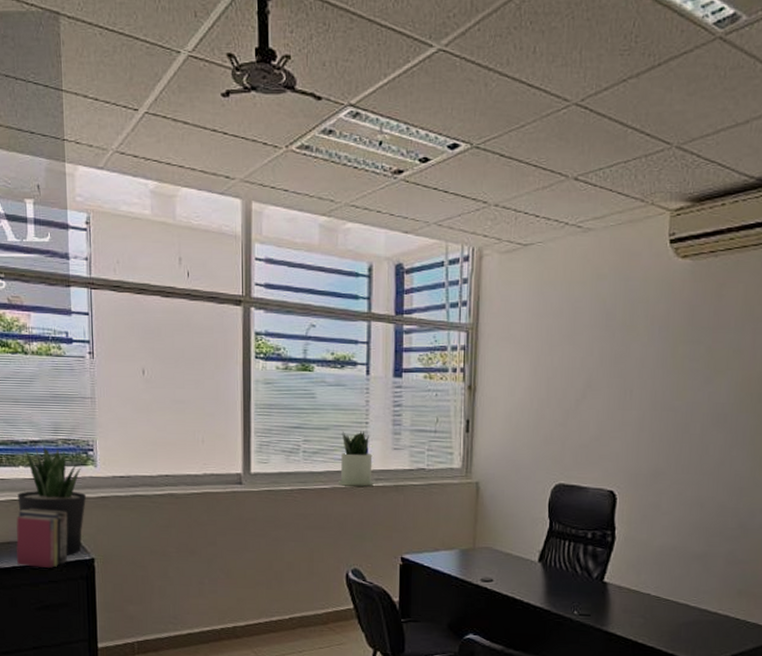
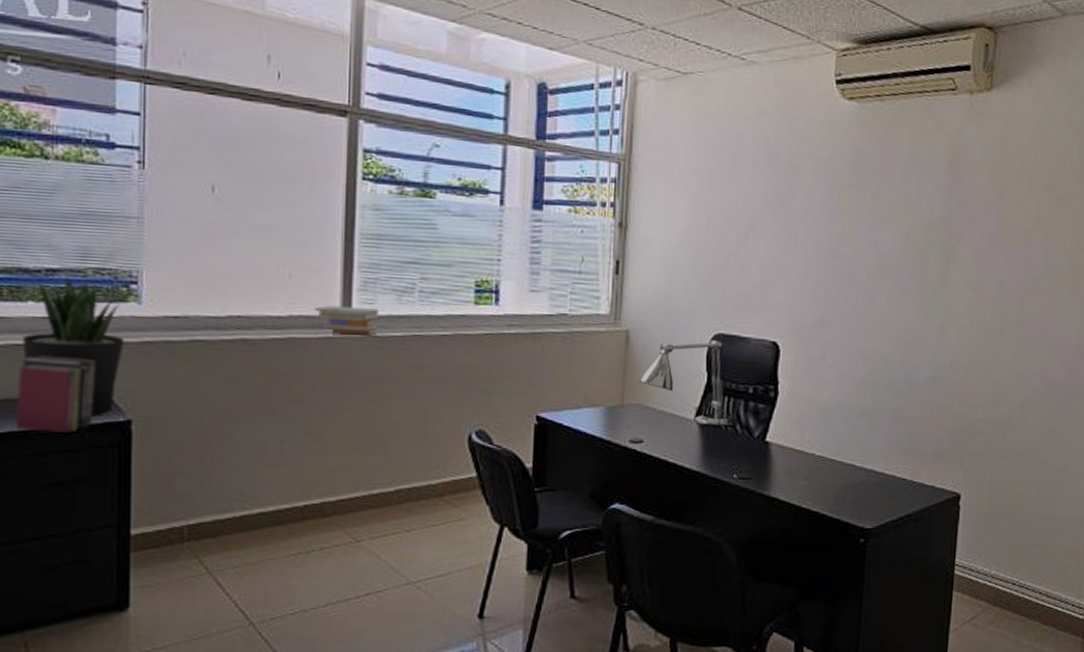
books: none [222,465,272,491] -> present [314,305,379,337]
planter: present [337,431,375,487] -> none [461,269,507,334]
desk lamp: none [488,490,579,569] -> present [639,340,740,427]

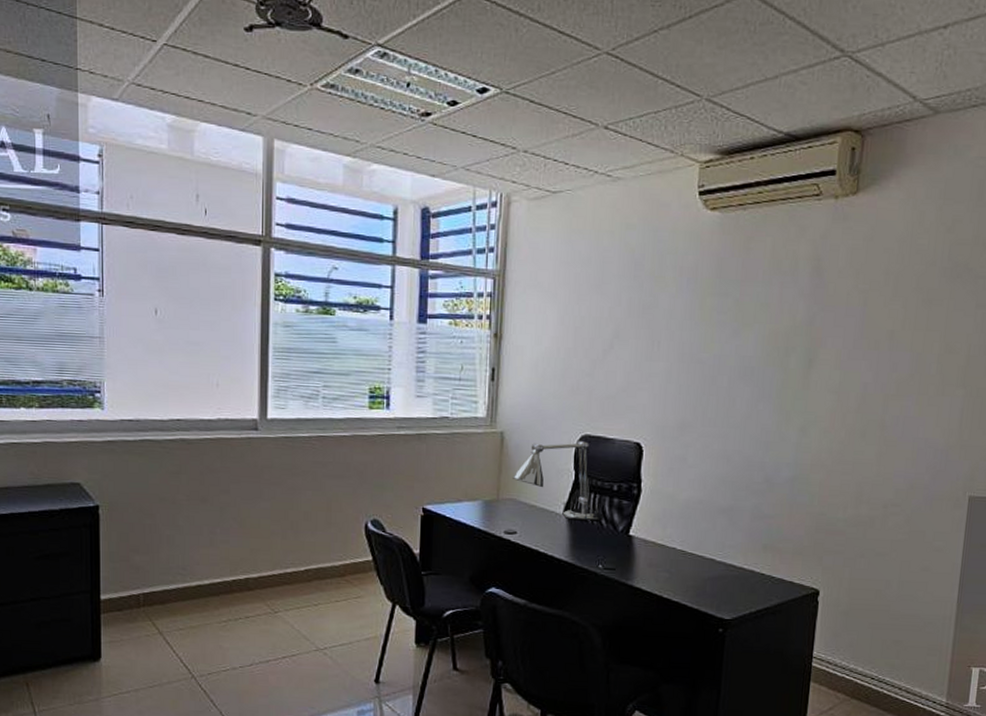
books: present [17,356,96,433] -> none [15,452,71,515]
planter: present [22,270,125,416] -> none [18,382,93,502]
books: present [314,305,379,337] -> none [237,410,290,437]

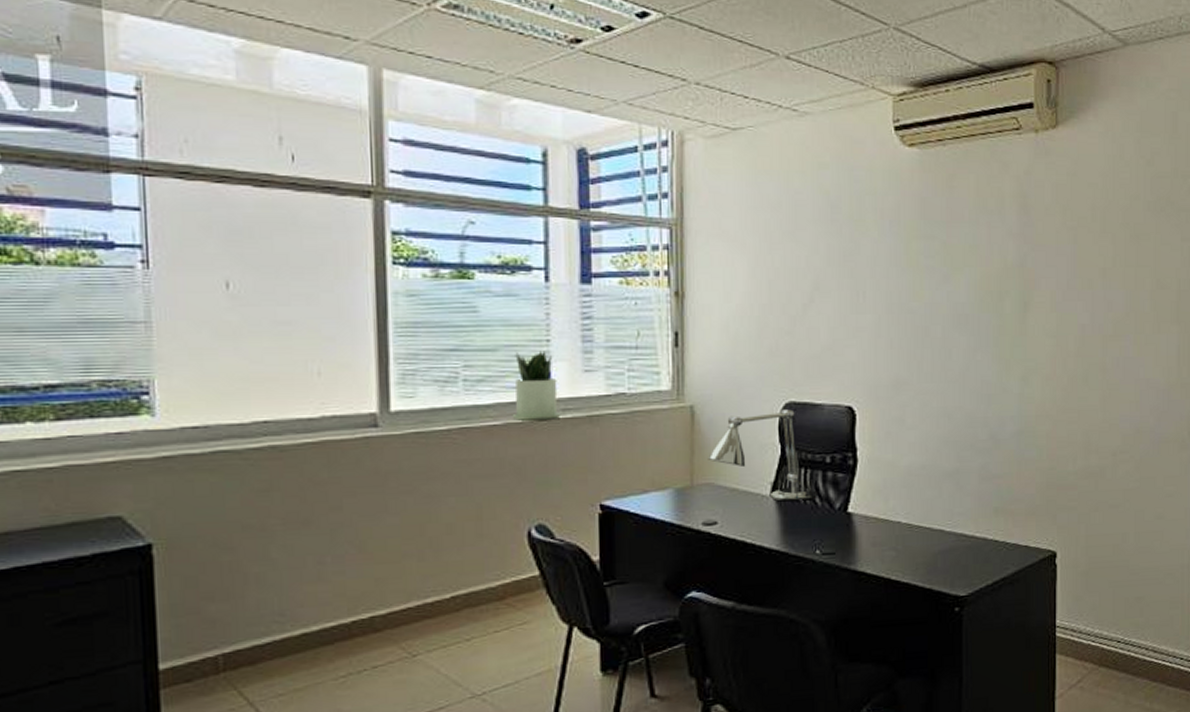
planter: none [358,377,397,435] -> present [512,351,561,421]

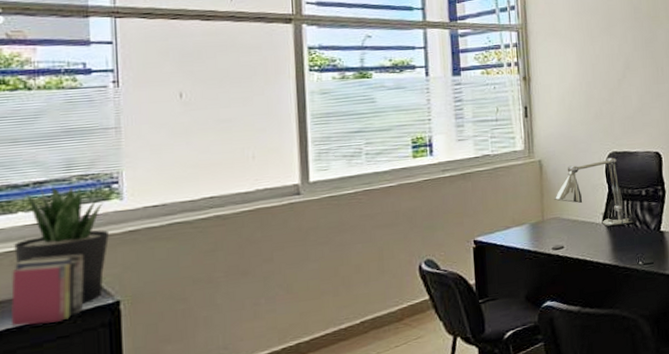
books: none [20,480,108,565] -> present [11,254,84,327]
planter: none [22,386,139,543] -> present [14,183,110,303]
planter: present [512,351,561,421] -> none [404,127,442,181]

